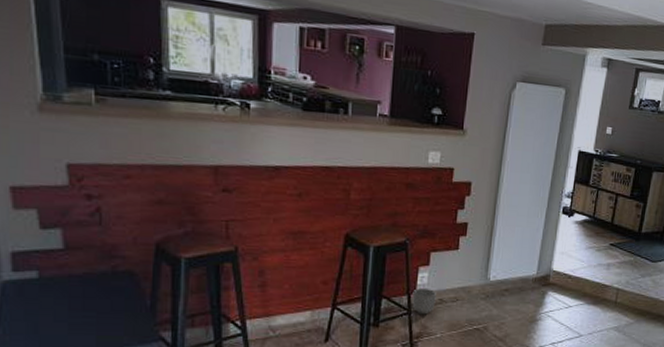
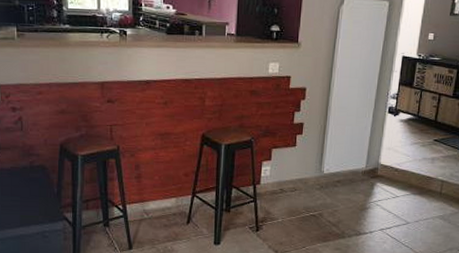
planter: present [412,288,436,315] -> none [257,180,277,202]

